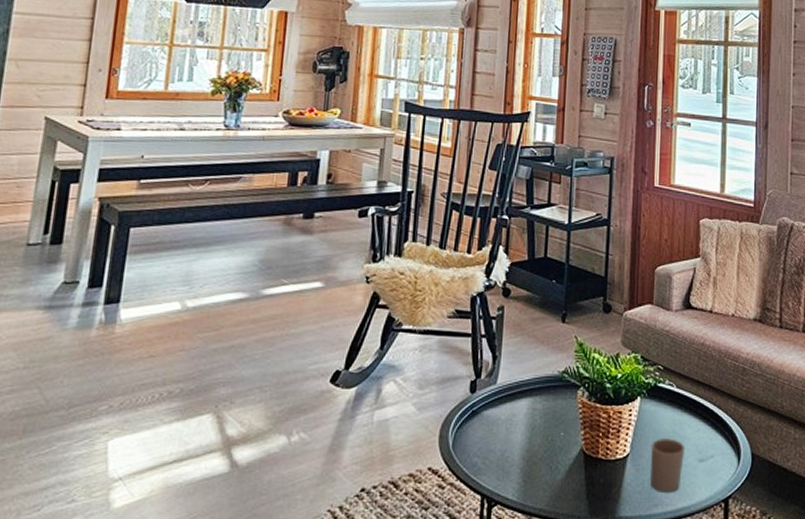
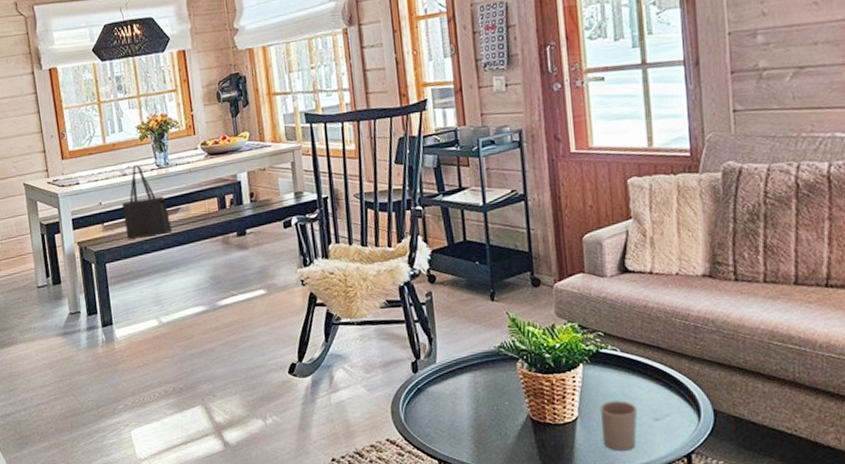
tote bag: none [166,120,227,204] -> present [122,164,173,239]

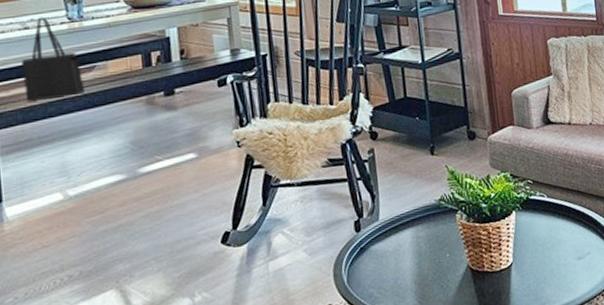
mug: present [599,400,638,451] -> none [531,243,564,292]

